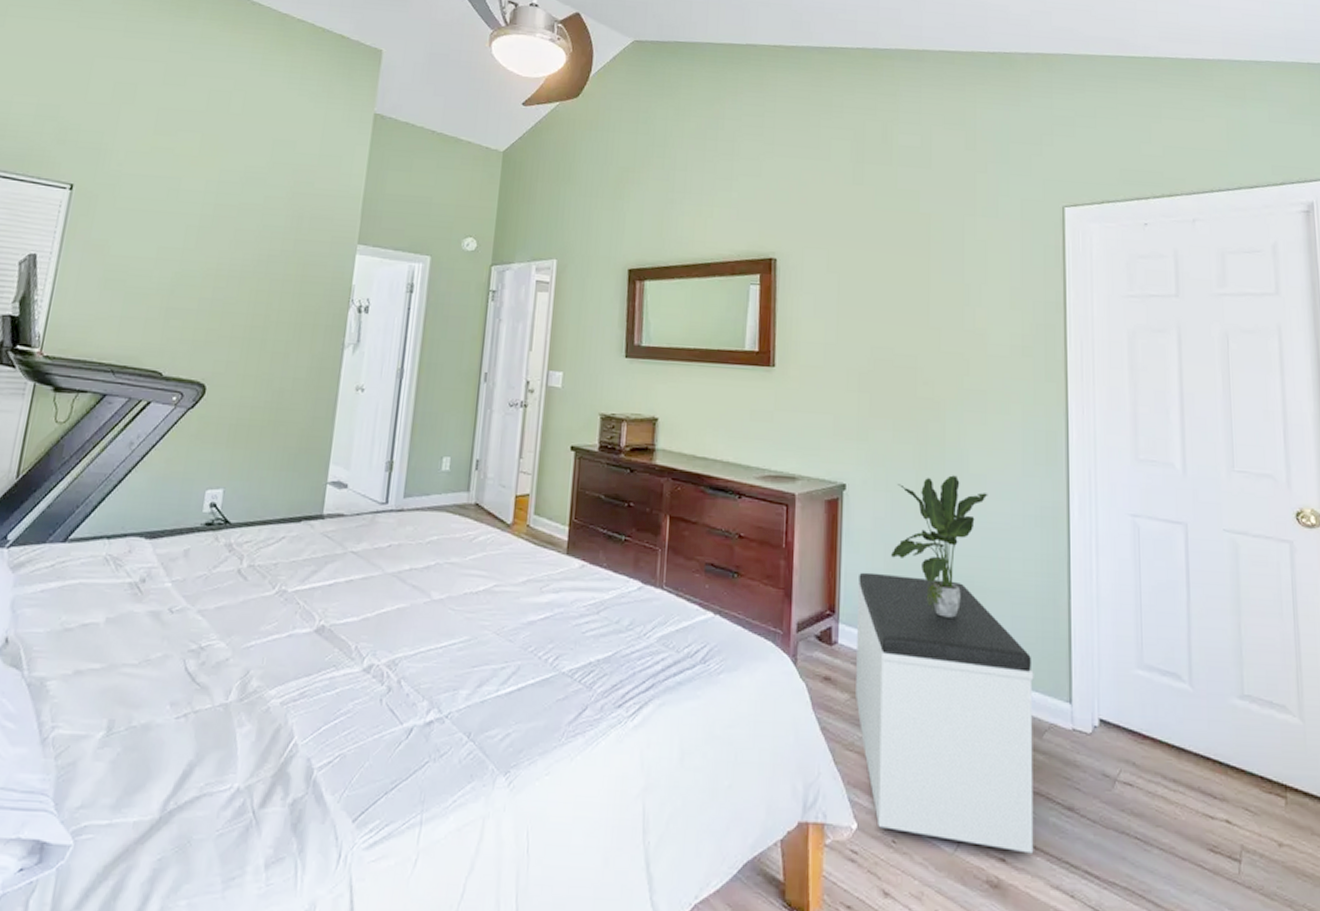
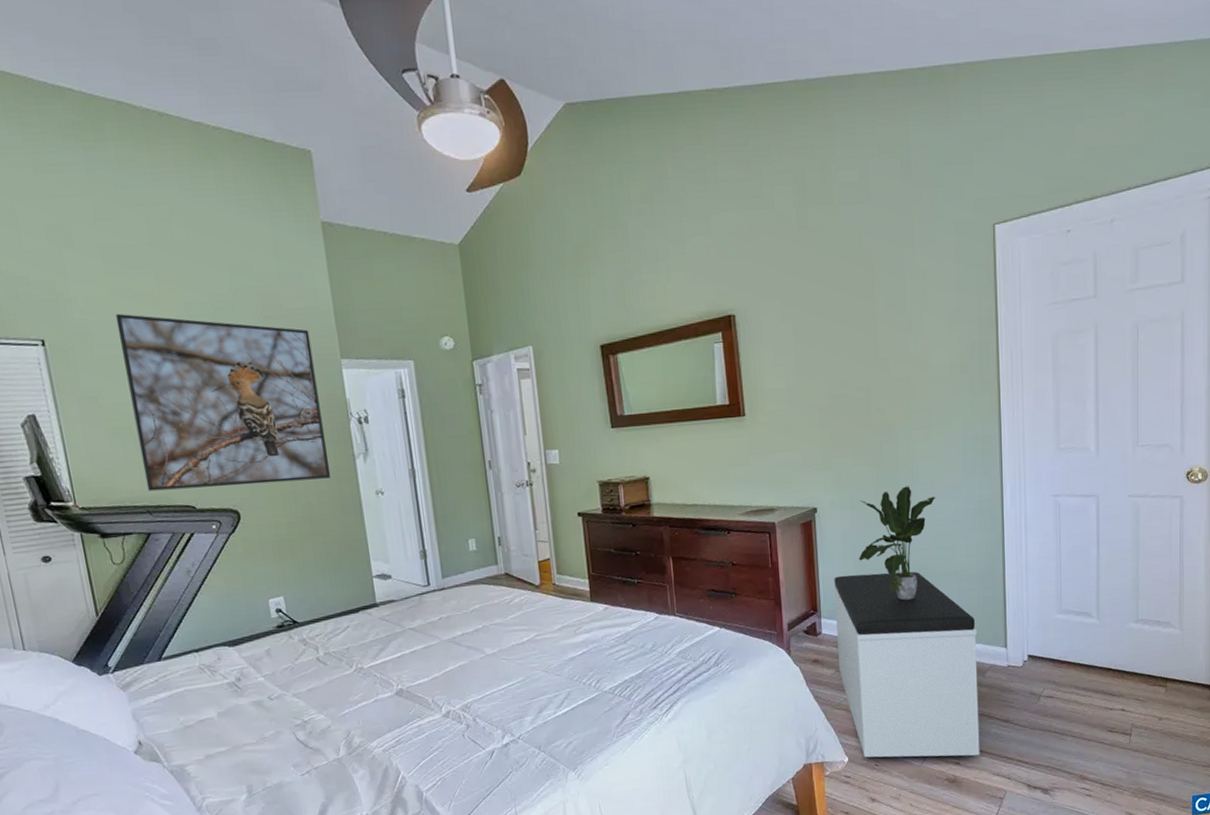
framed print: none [119,171,333,365] -> present [115,314,331,491]

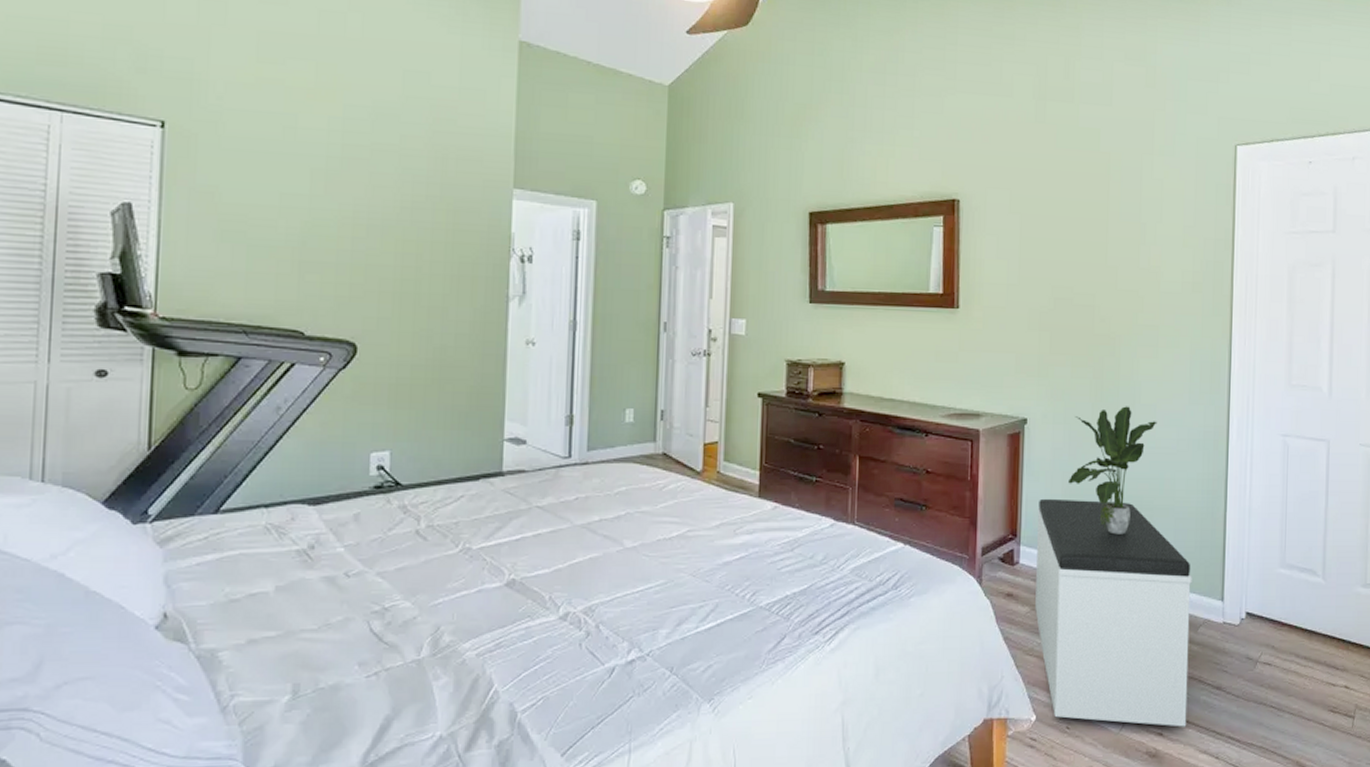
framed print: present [115,314,331,491] -> none [249,105,482,319]

